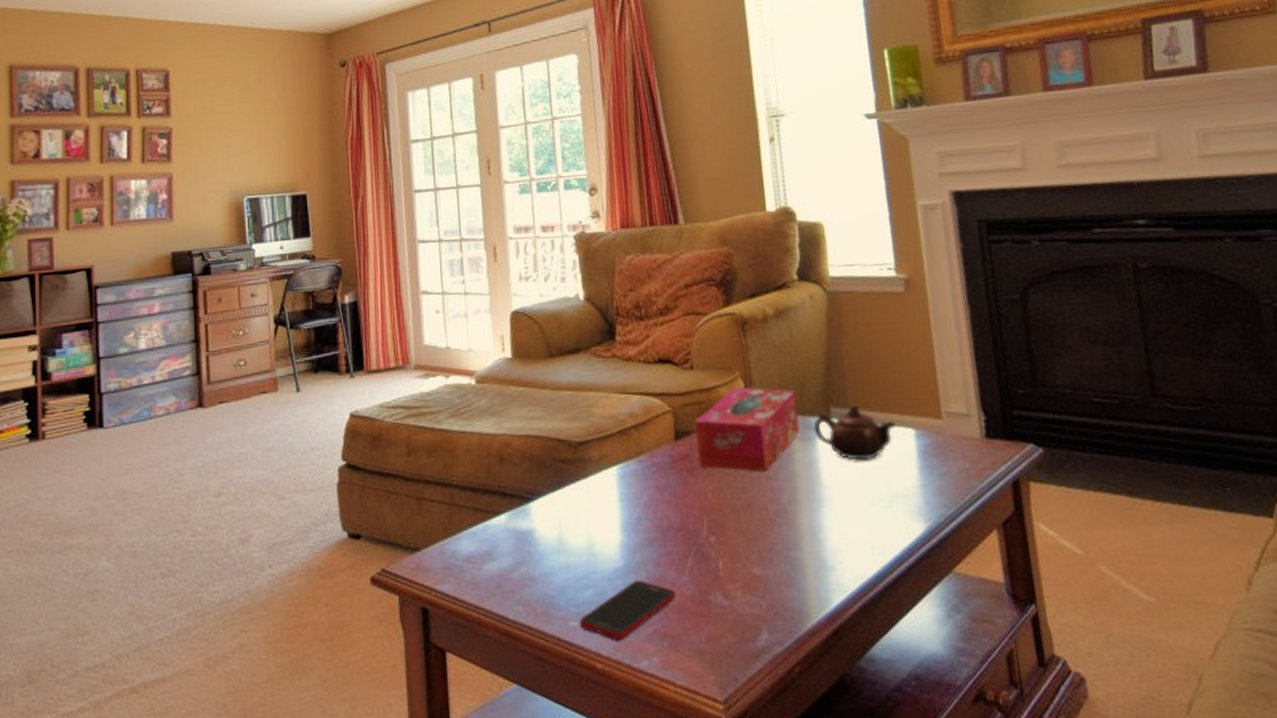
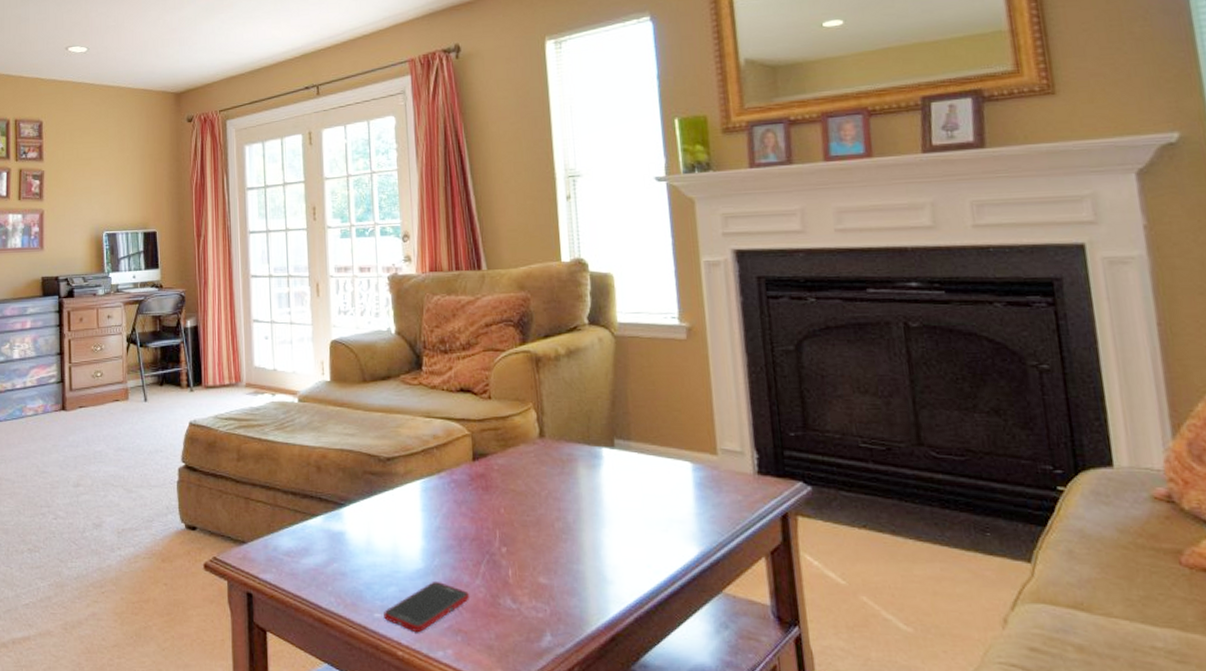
tissue box: present [695,387,800,472] -> none [491,417,586,492]
teapot: present [813,405,895,460] -> none [598,438,674,488]

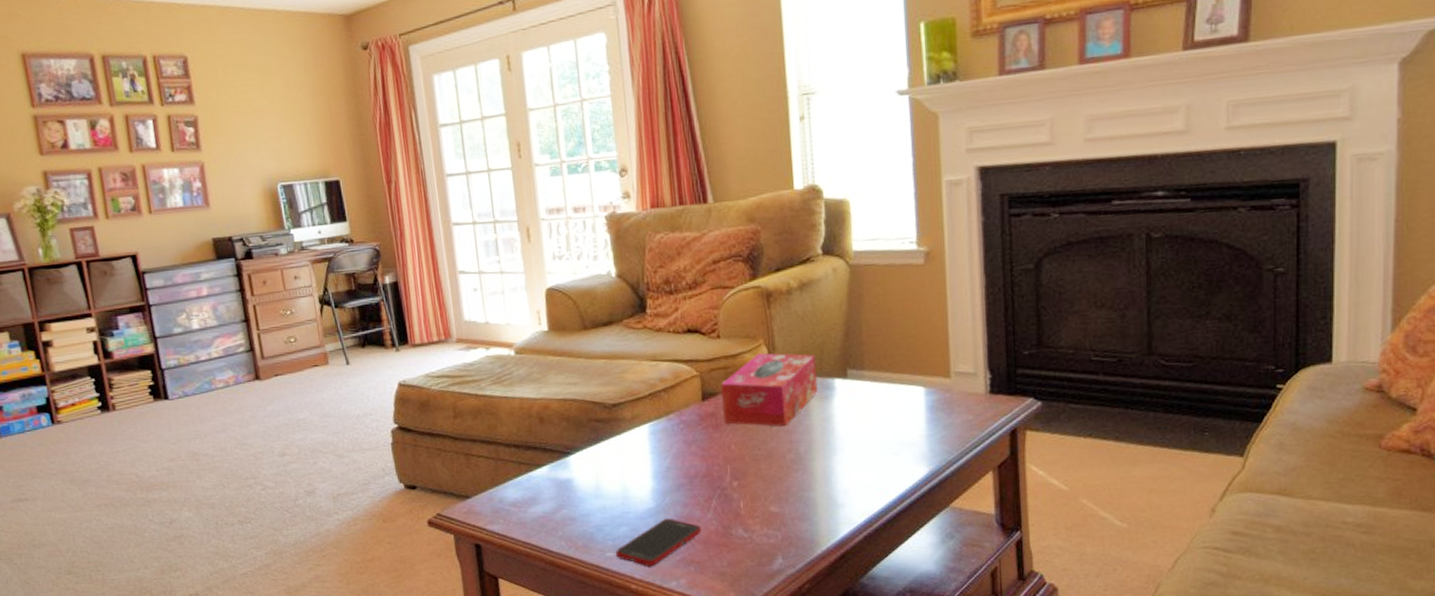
tissue box: none [491,417,586,492] -> present [721,353,818,426]

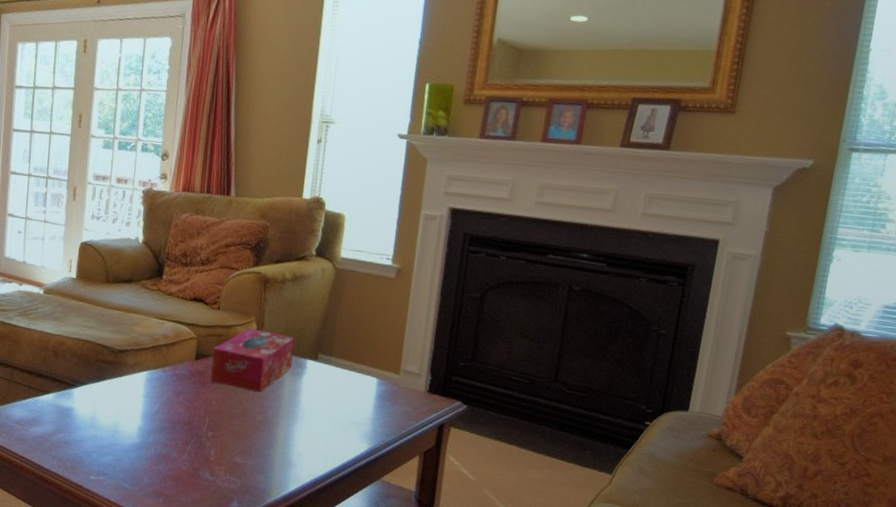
cell phone: present [616,518,702,567] -> none [98,454,176,494]

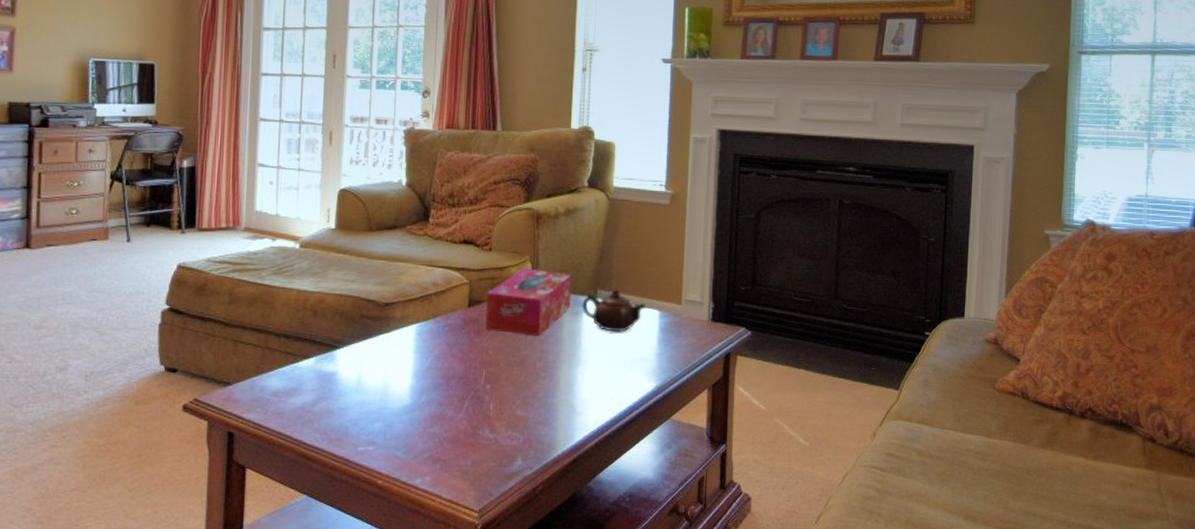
teapot: none [302,355,364,395] -> present [582,289,646,332]

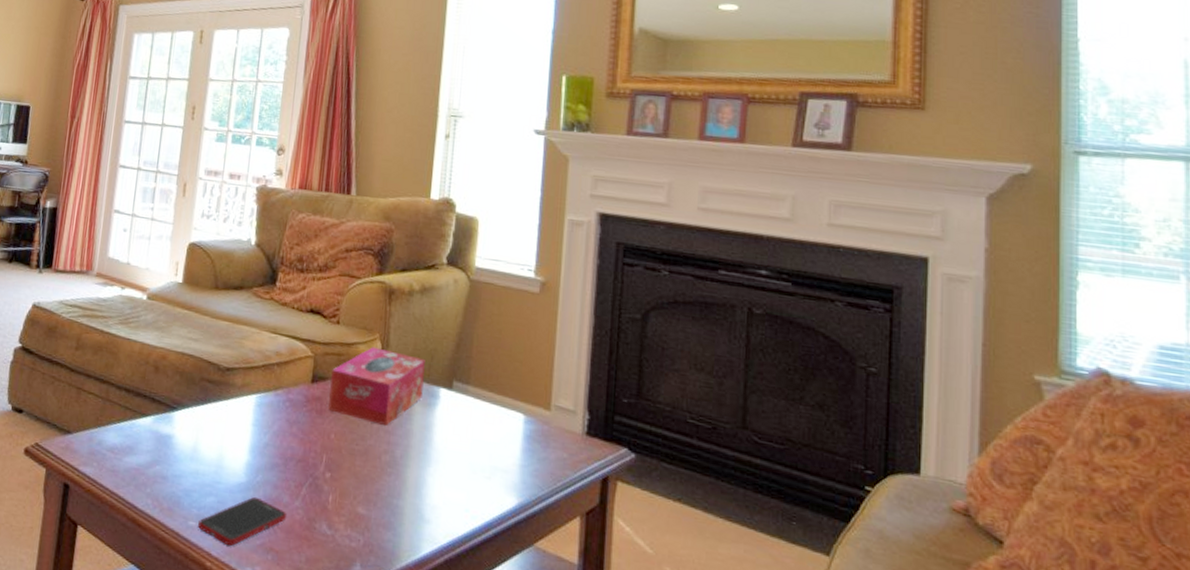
cell phone: none [367,415,452,463] -> present [198,496,287,547]
teapot: present [582,289,646,332] -> none [435,383,508,434]

